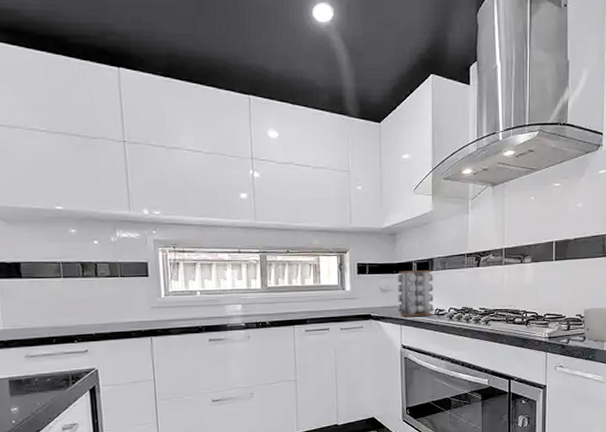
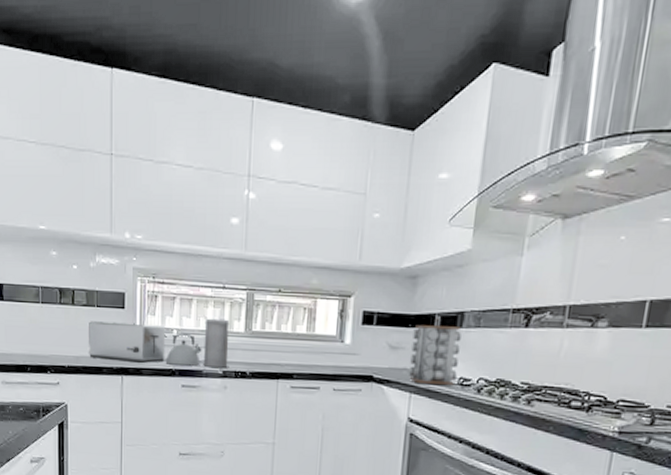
toaster: none [114,288,191,325] -> present [89,321,166,364]
kettle: none [191,293,225,322] -> present [165,333,202,366]
canister: none [225,278,250,322] -> present [203,318,230,369]

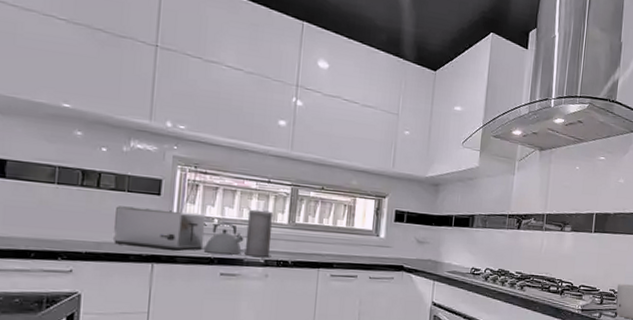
spice rack: present [408,315,462,386] -> none [432,216,473,275]

